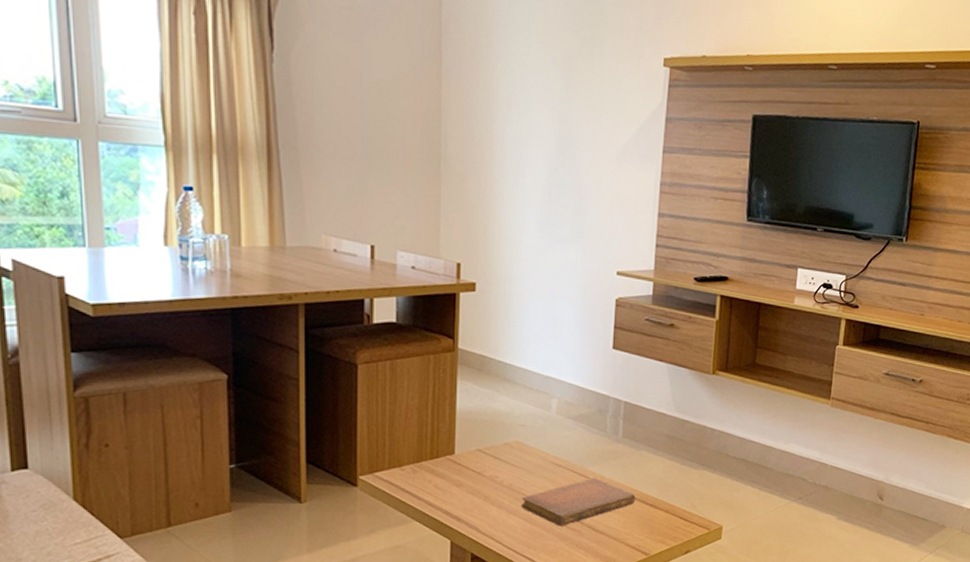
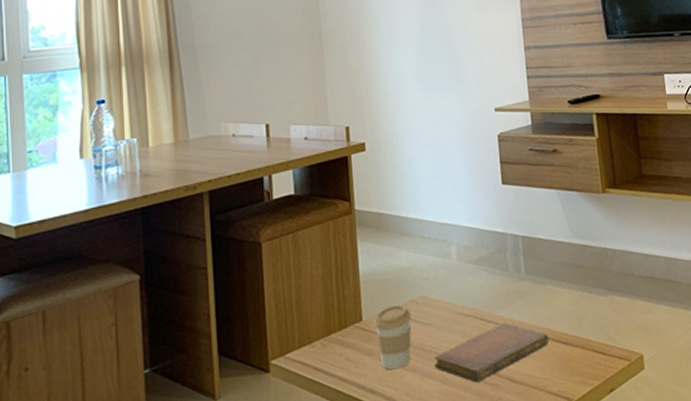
coffee cup: none [466,445,504,503] -> present [374,304,412,370]

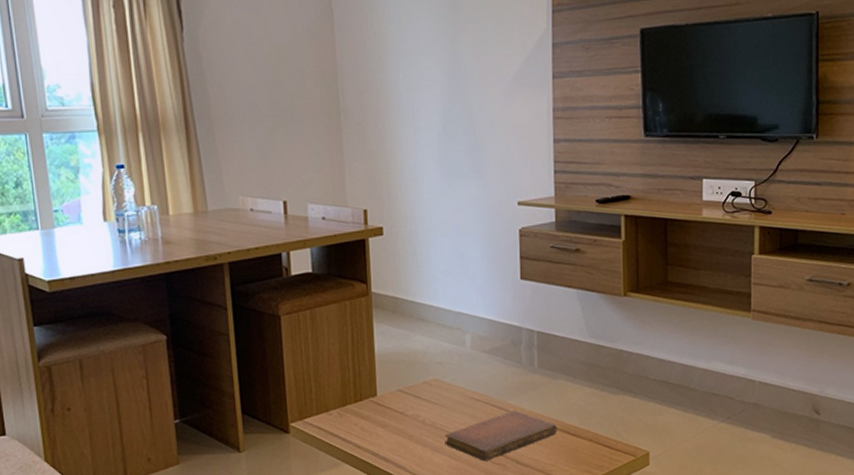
coffee cup: present [374,304,412,370] -> none [388,384,424,442]

